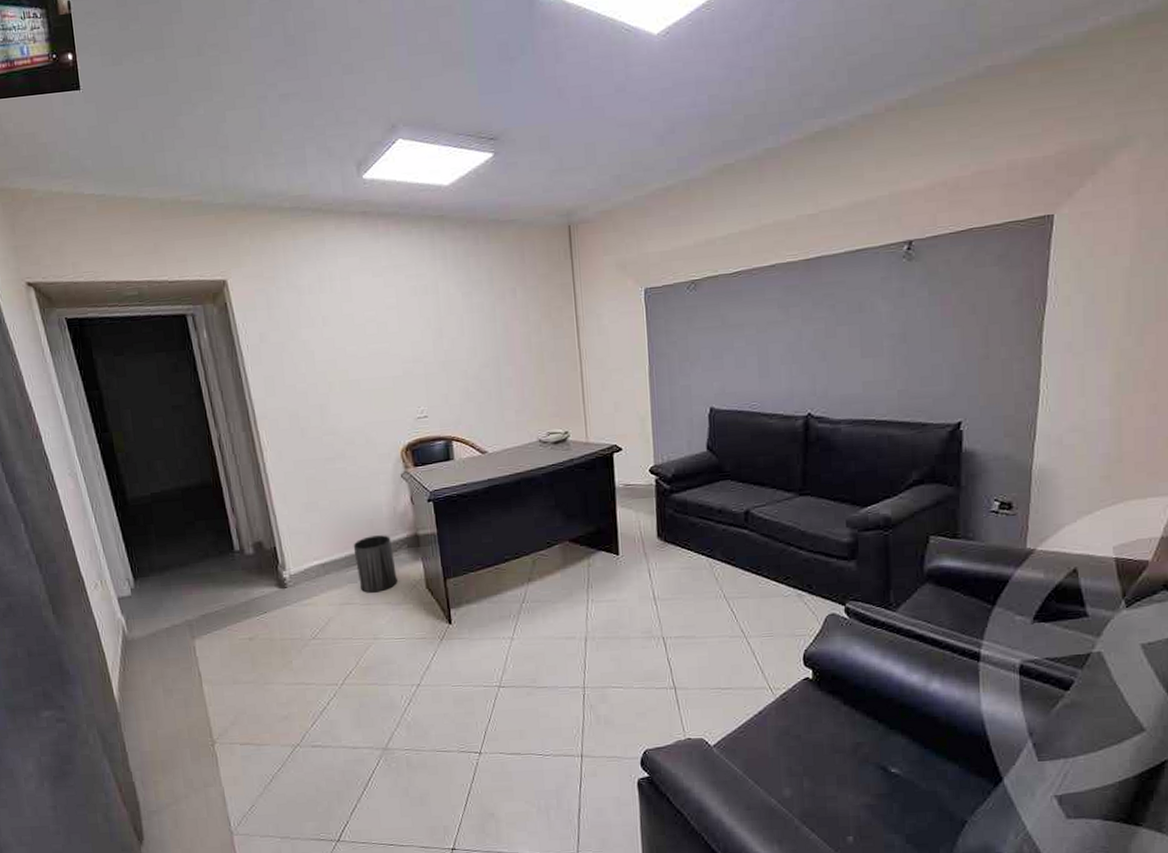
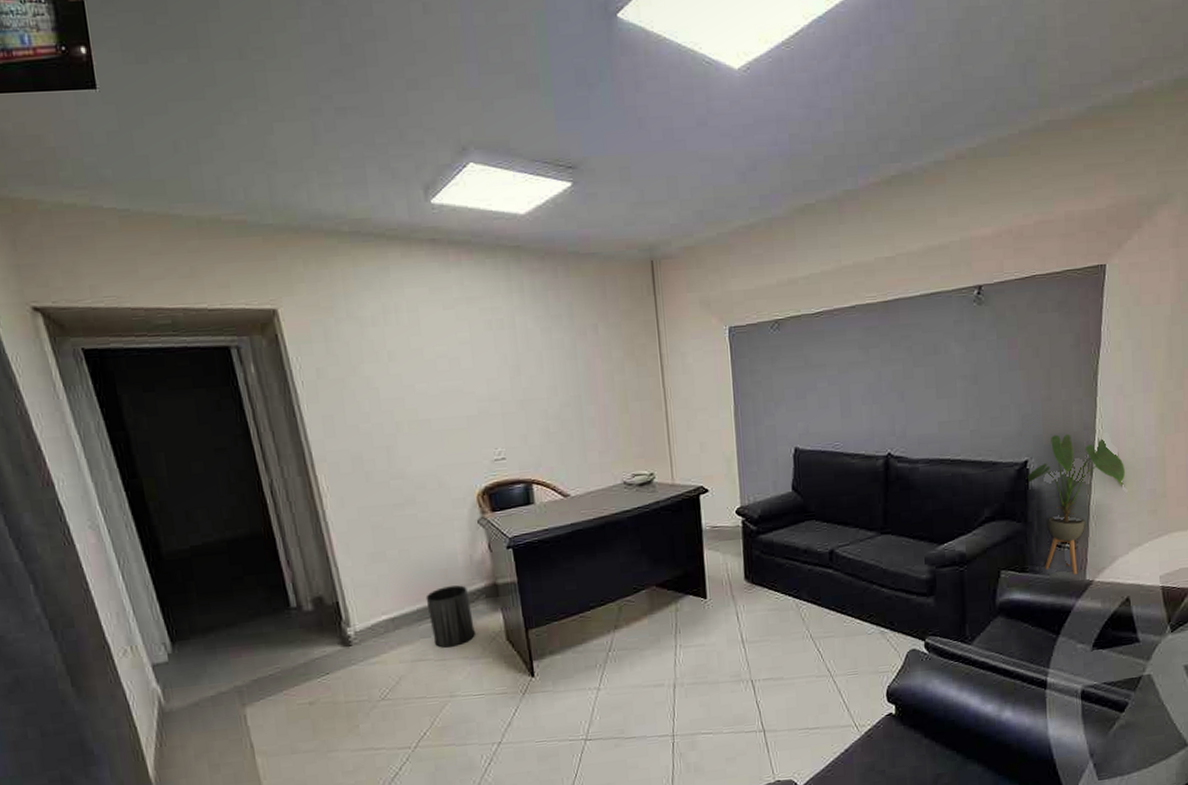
house plant: none [959,394,1074,542] -> present [1025,433,1126,574]

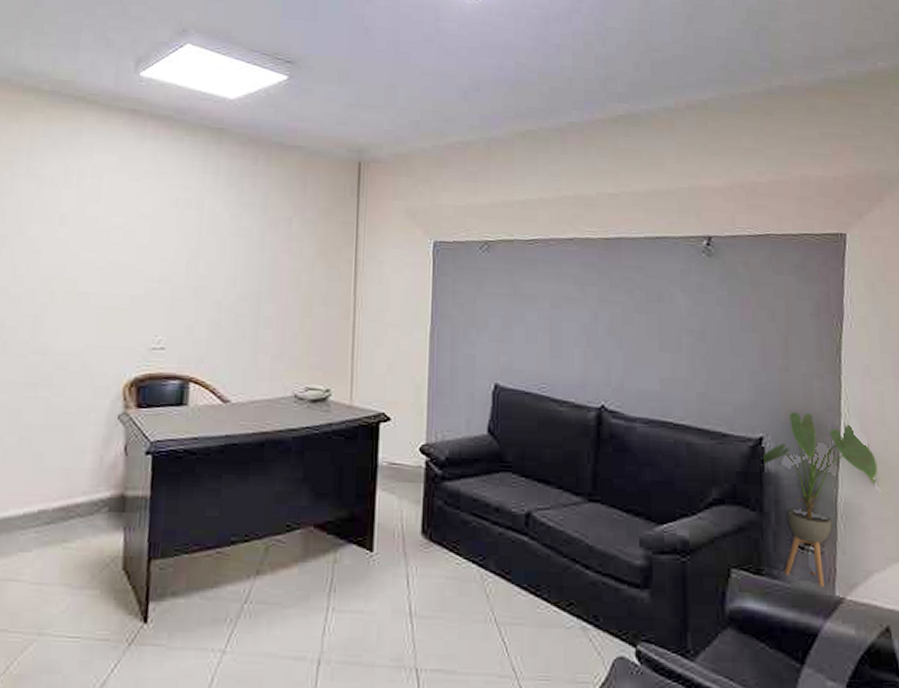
trash can: present [425,585,475,648] -> none [34,490,89,569]

